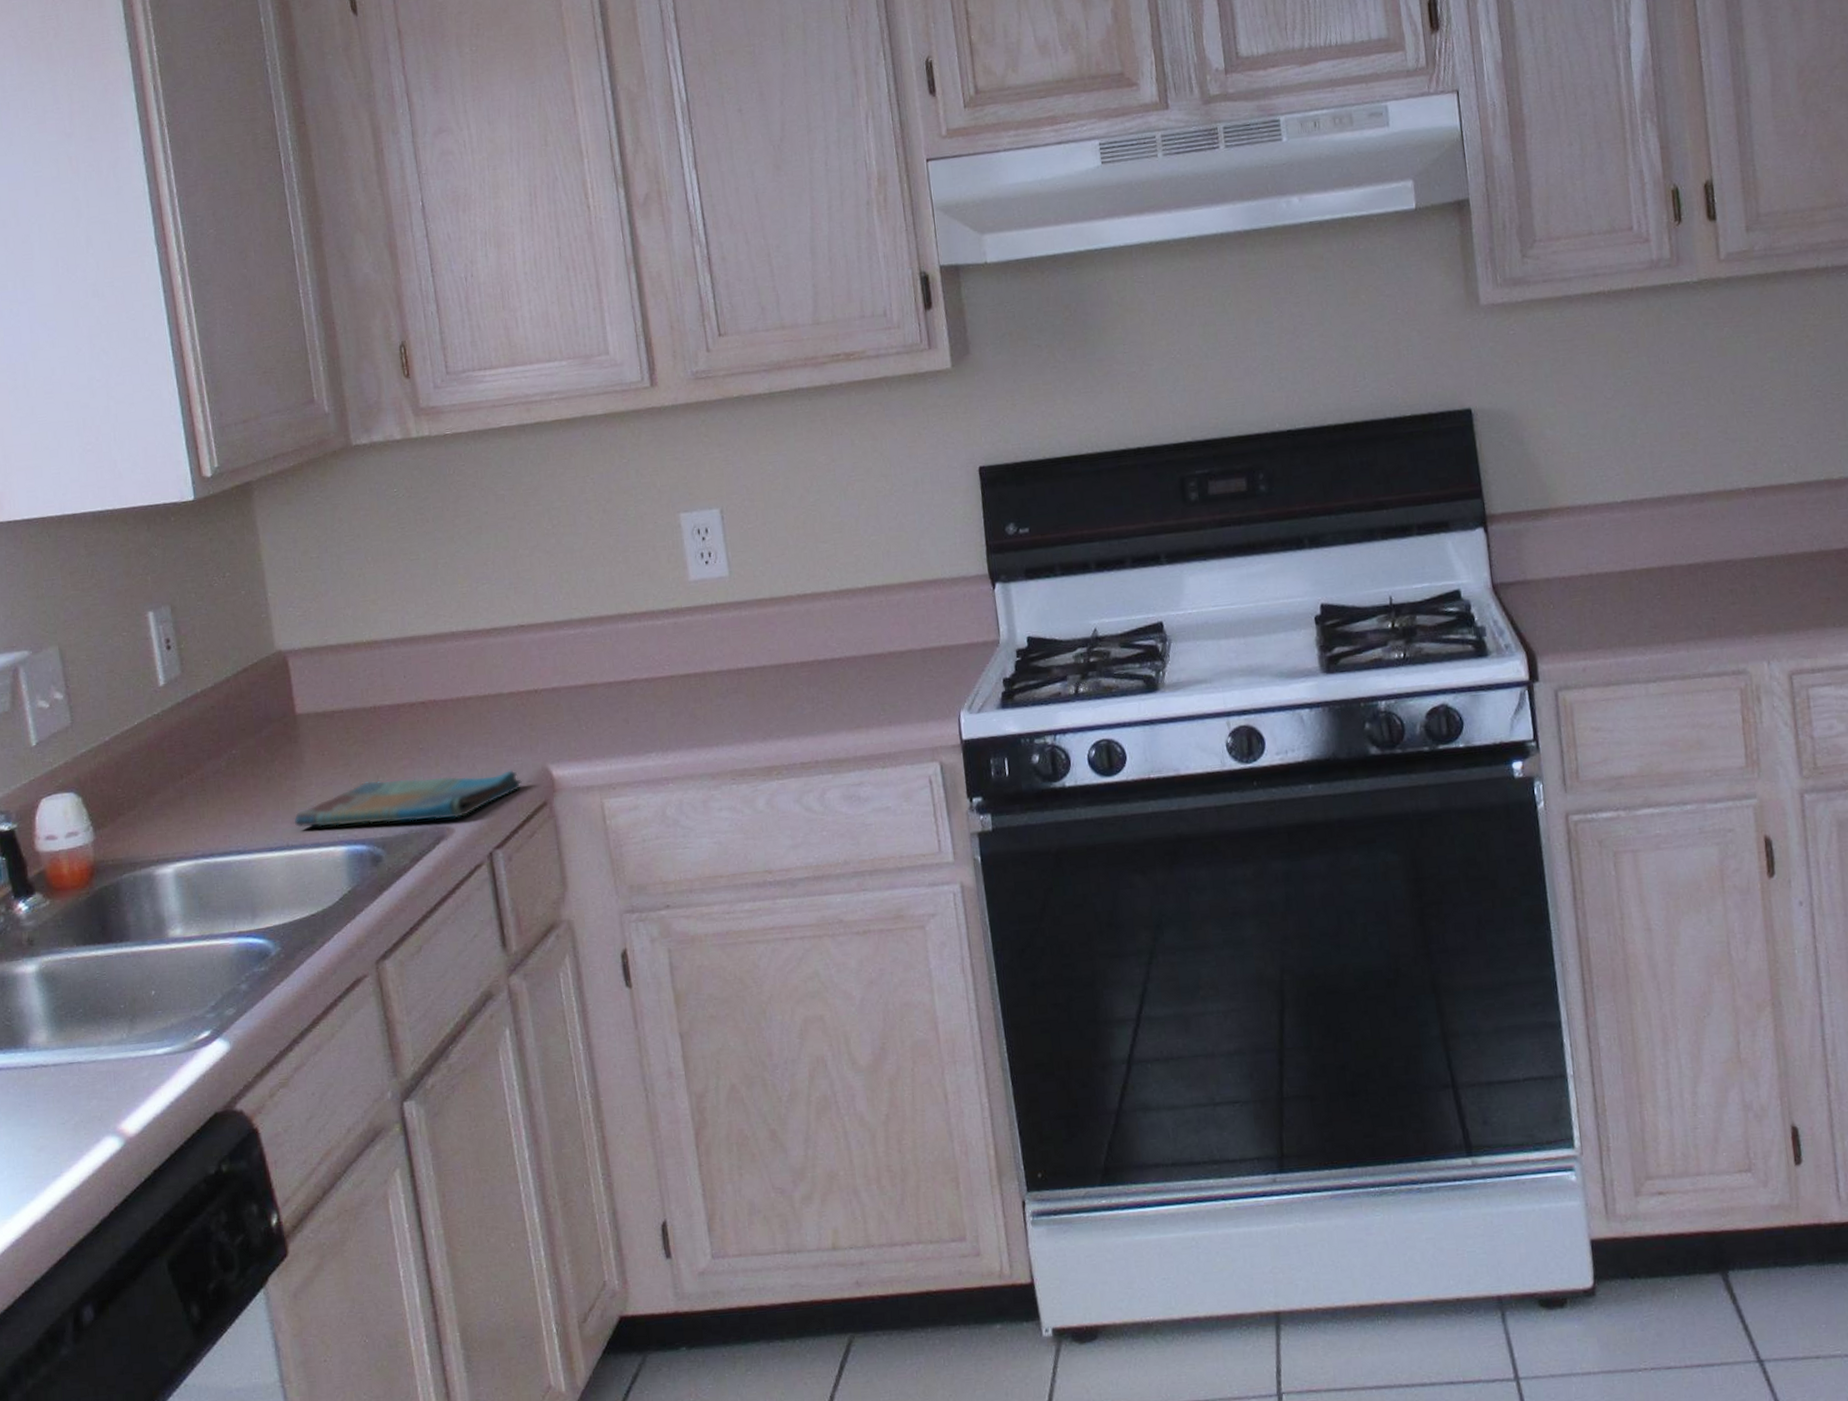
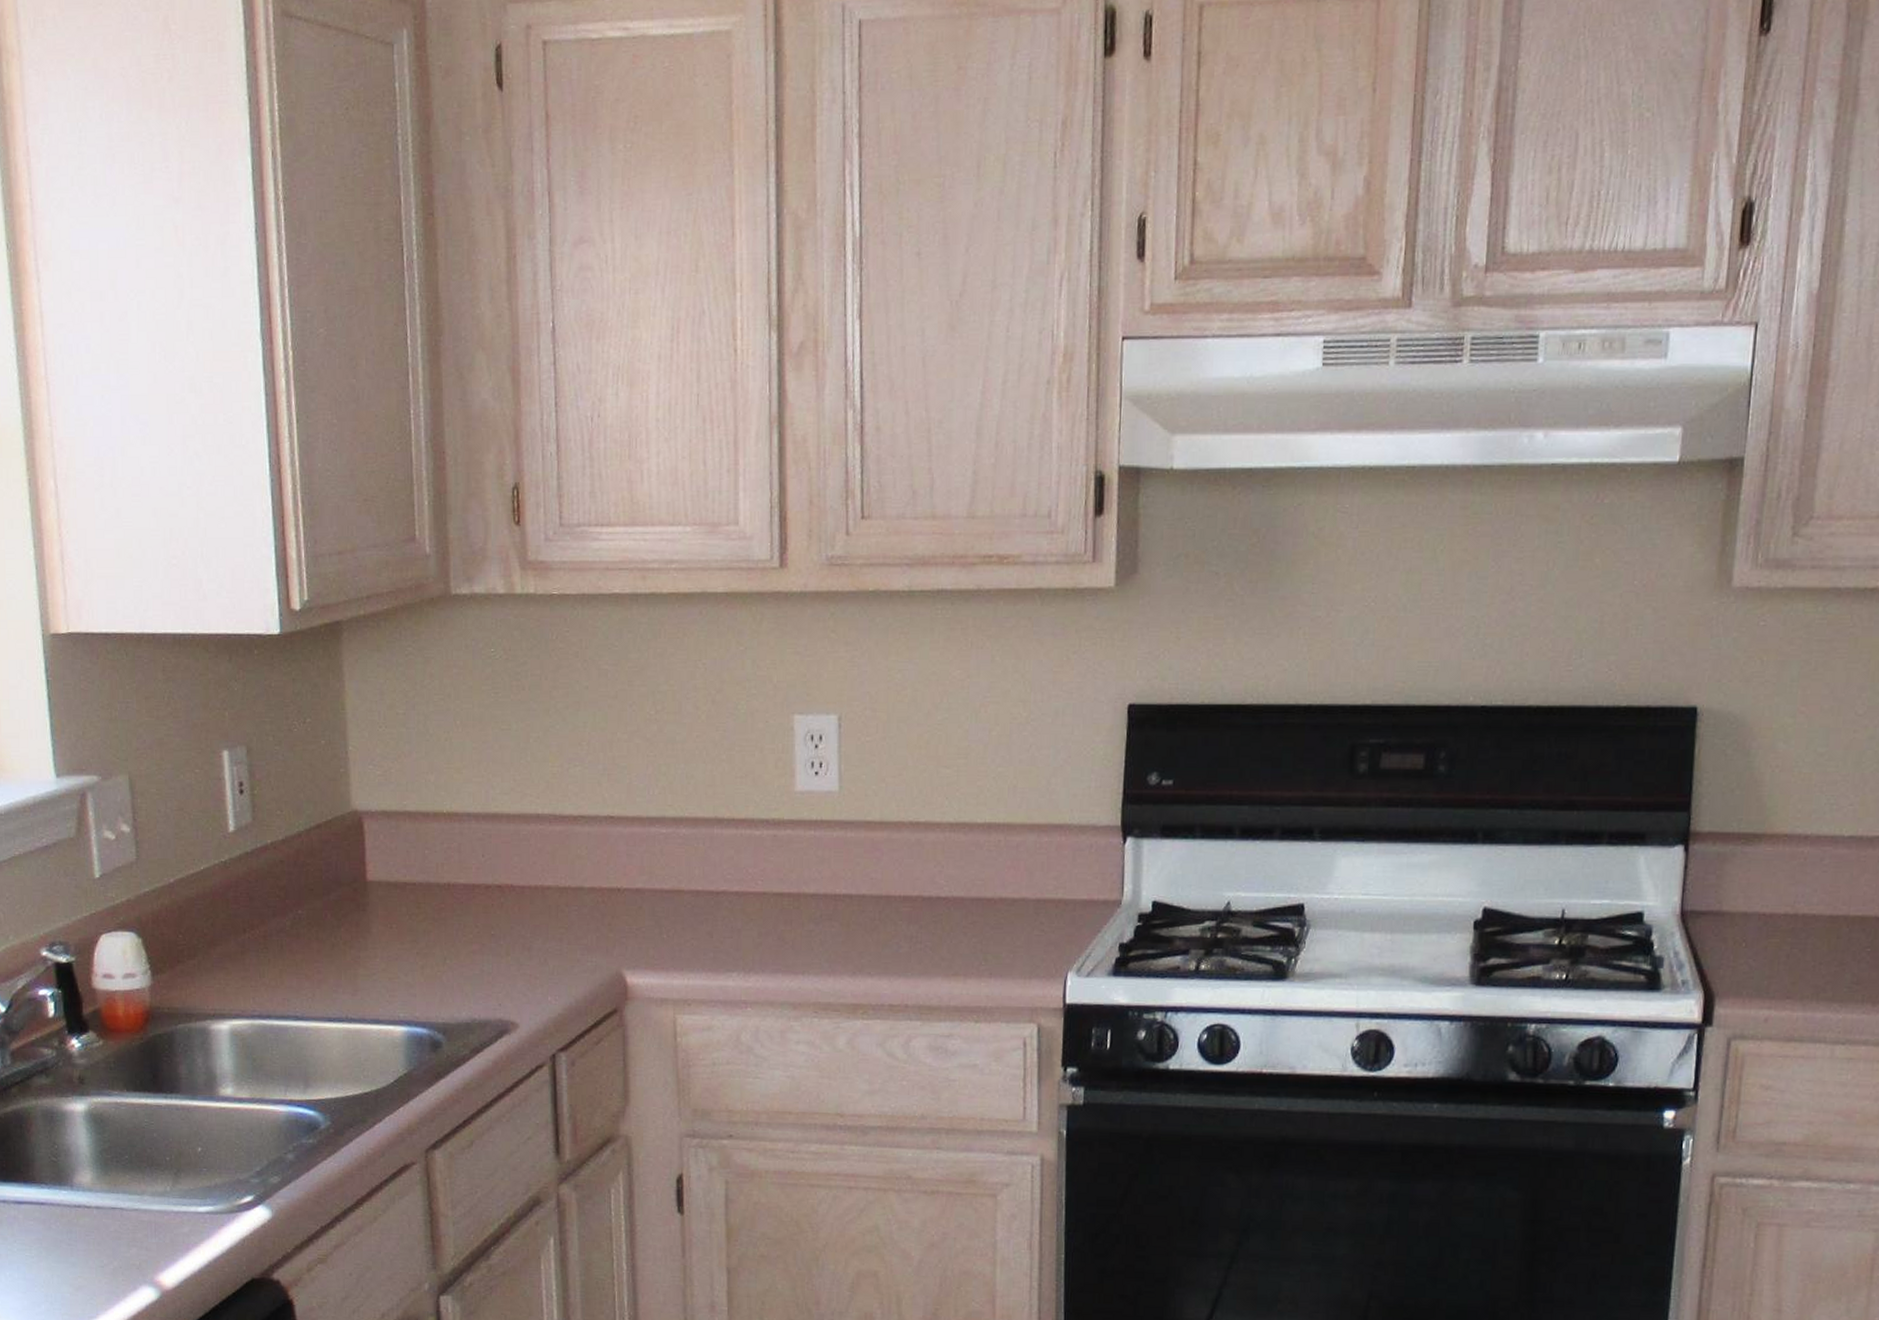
dish towel: present [294,770,522,828] -> none [355,962,594,1014]

